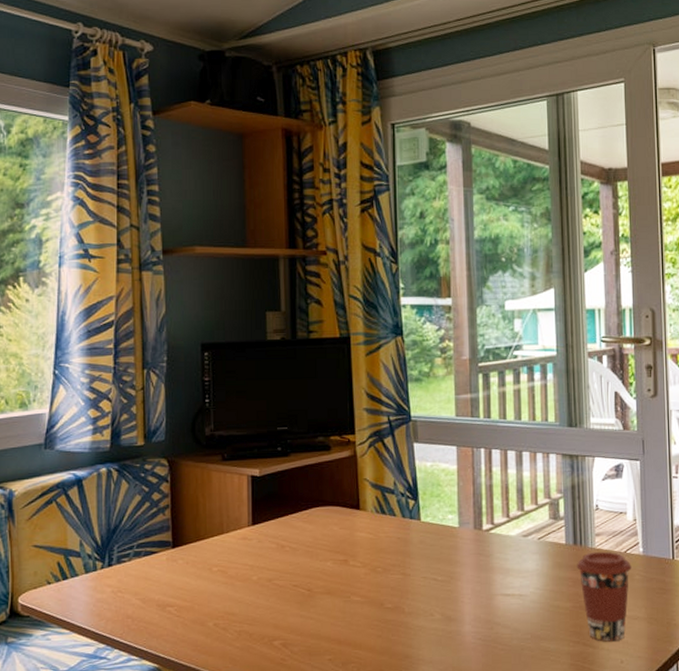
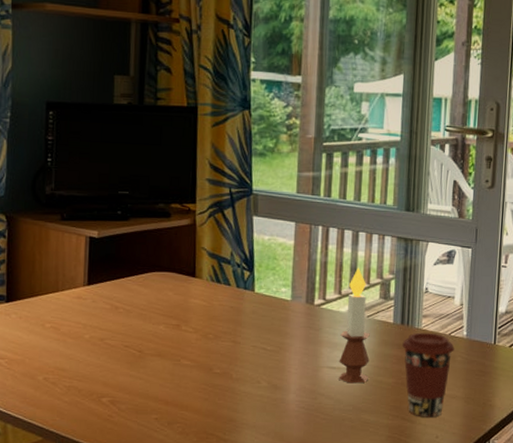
candle: none [512,488,545,610] -> present [339,267,370,384]

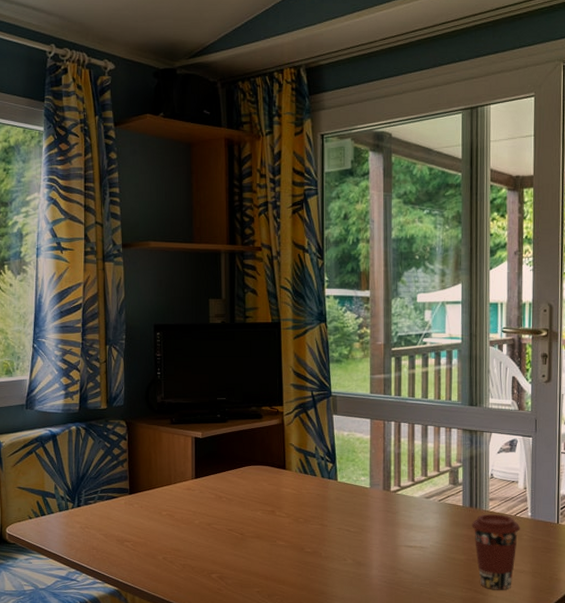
candle: present [339,267,370,384] -> none [415,457,443,560]

